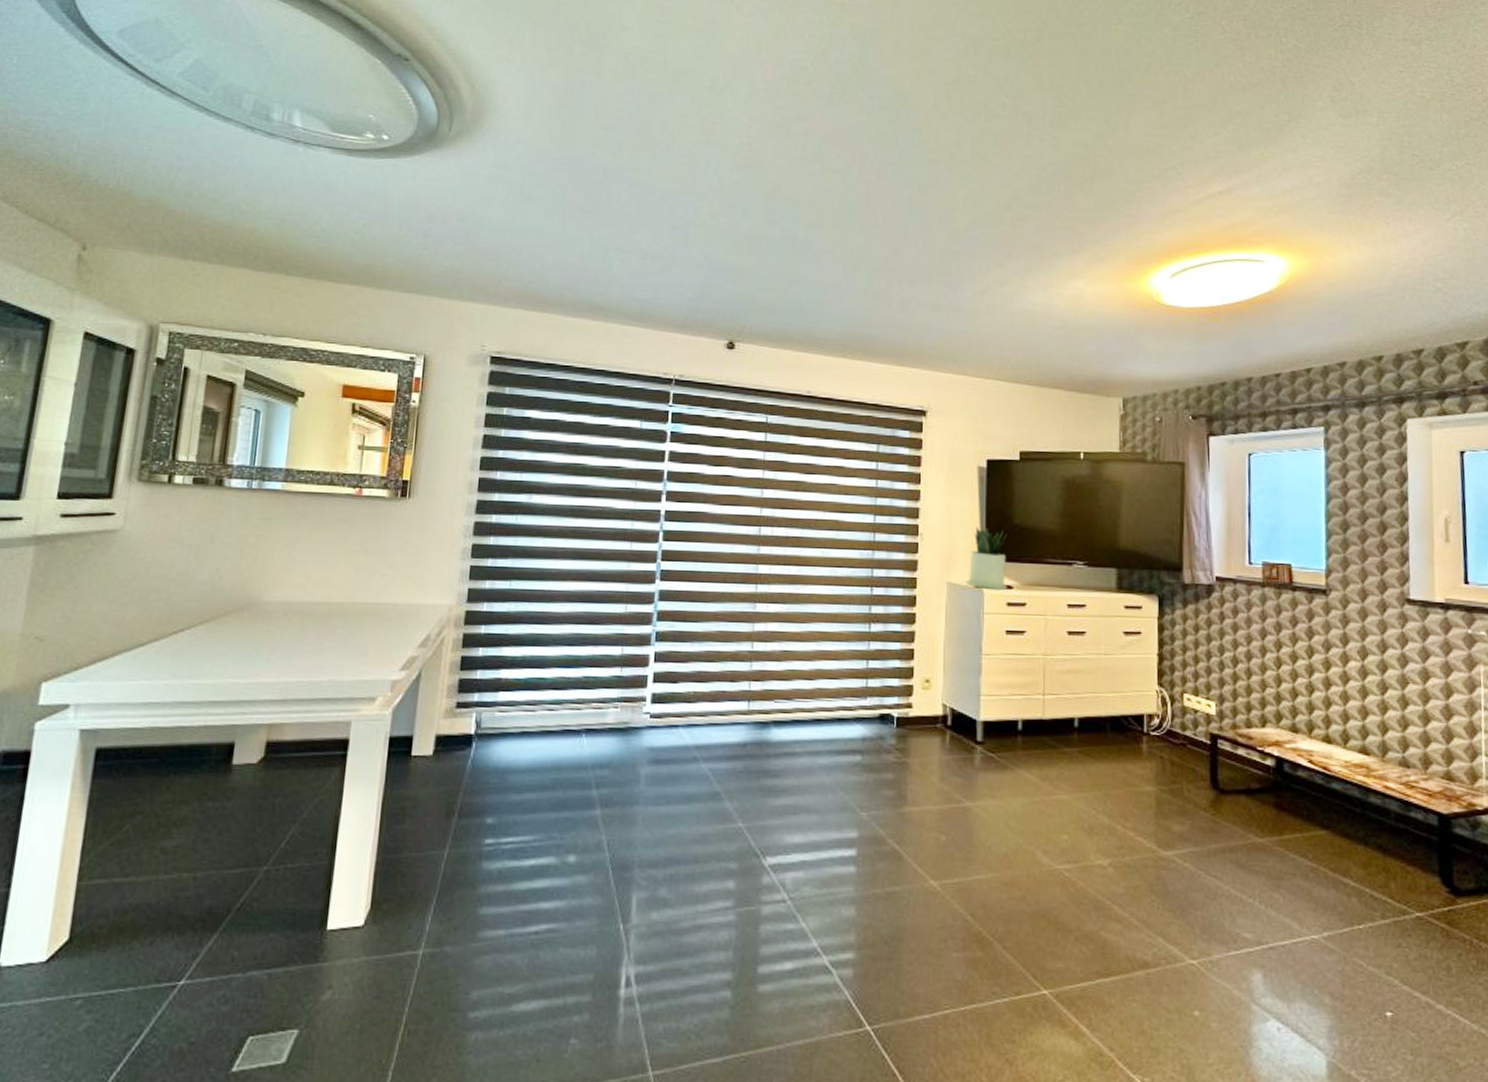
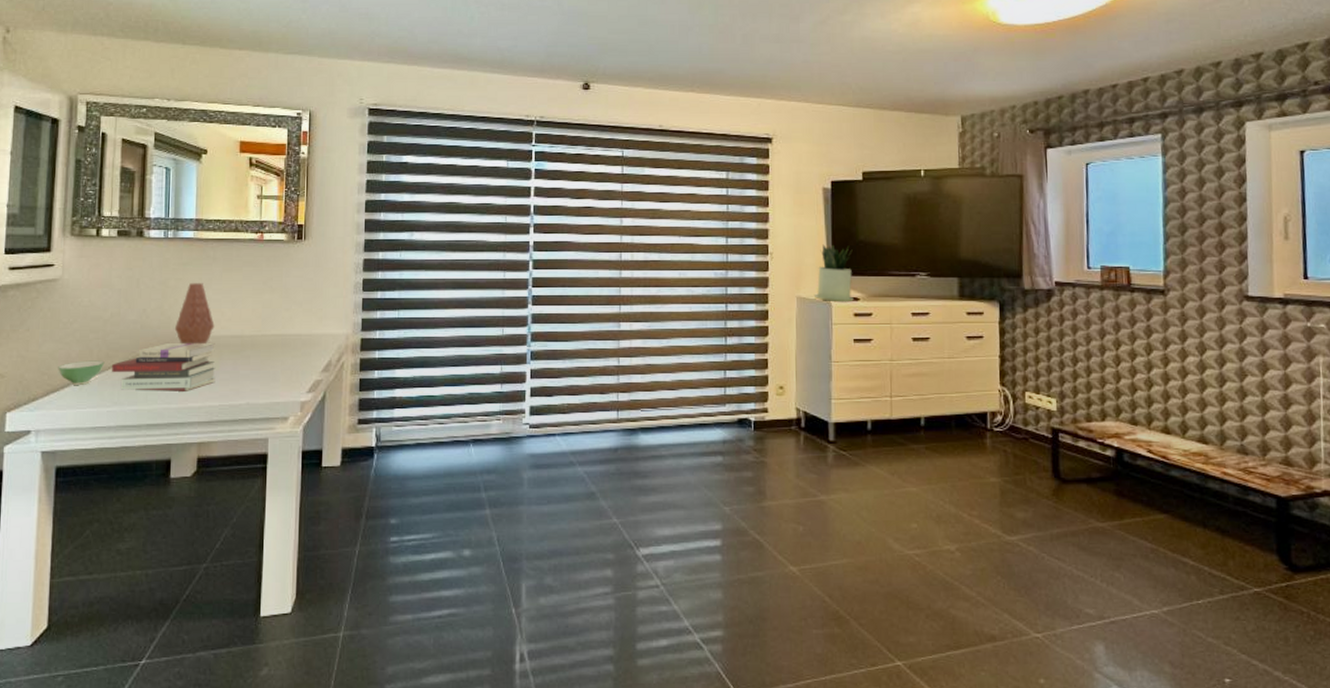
bowl: none [108,625,166,654] -> present [58,360,105,386]
books: none [173,608,297,664] -> present [112,343,216,391]
vase: none [250,541,299,612] -> present [174,283,215,345]

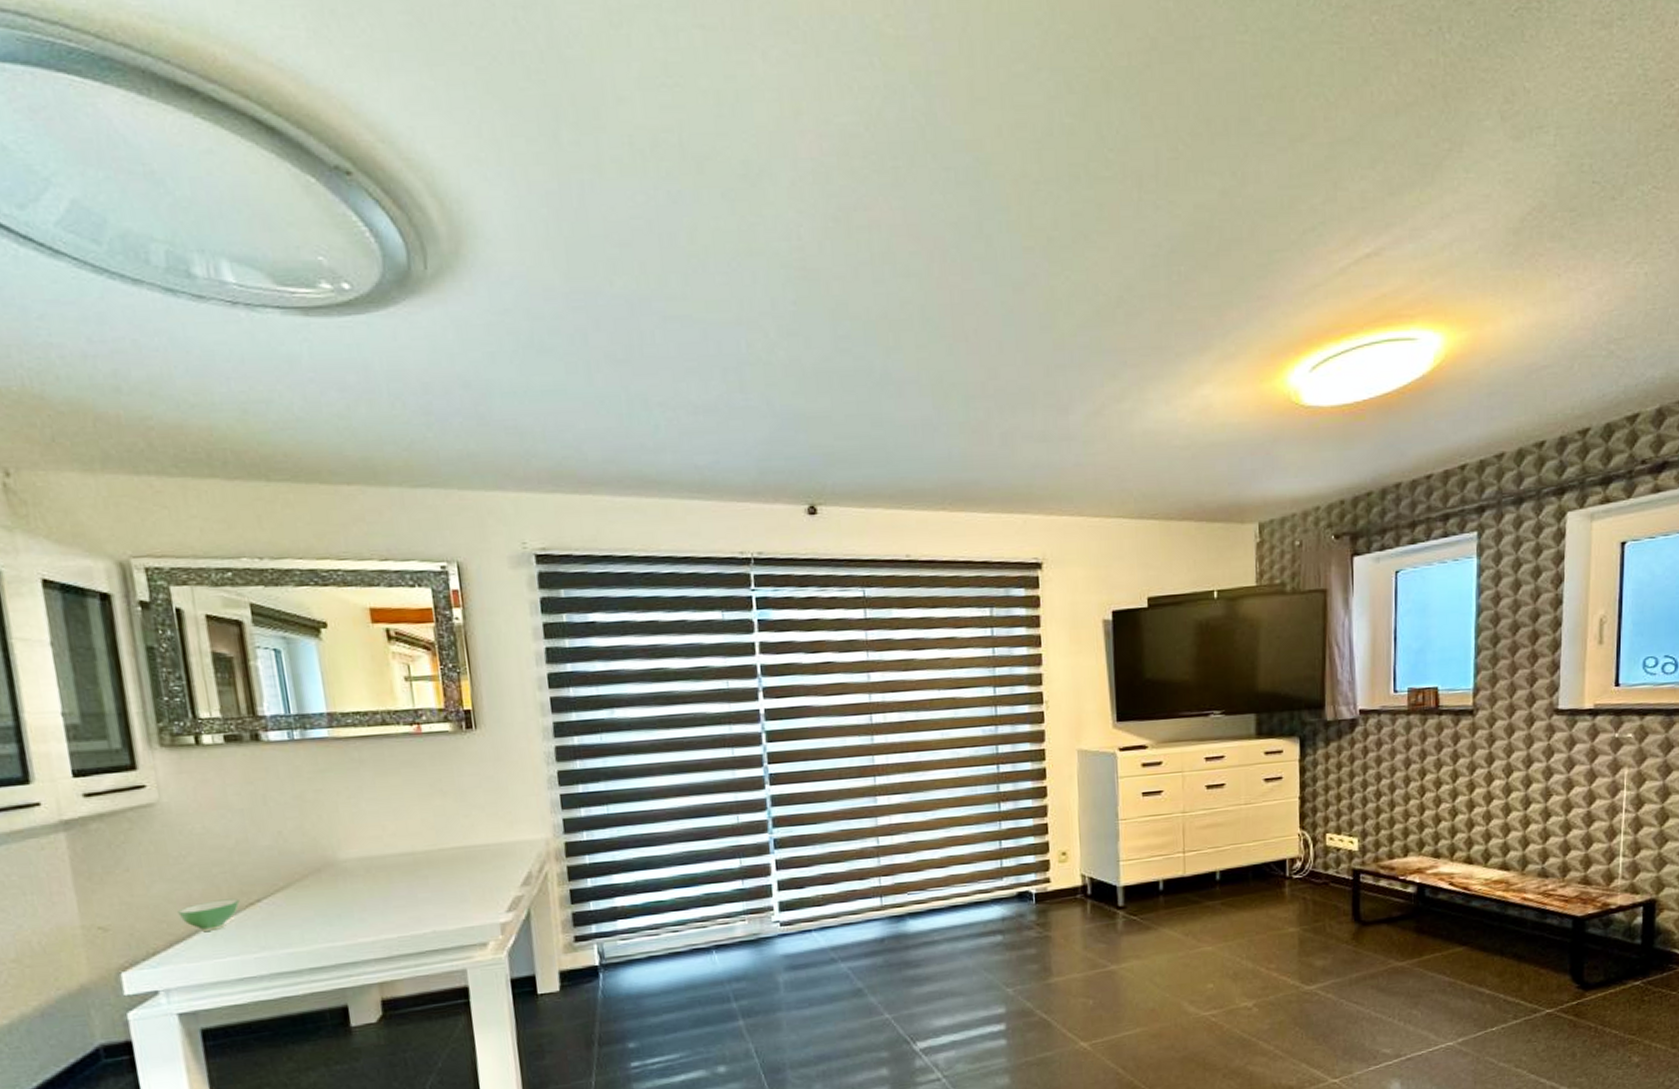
books: present [112,343,216,391] -> none [250,865,389,931]
vase: present [174,283,215,345] -> none [323,793,376,870]
planter: present [813,244,854,302] -> none [1096,686,1141,753]

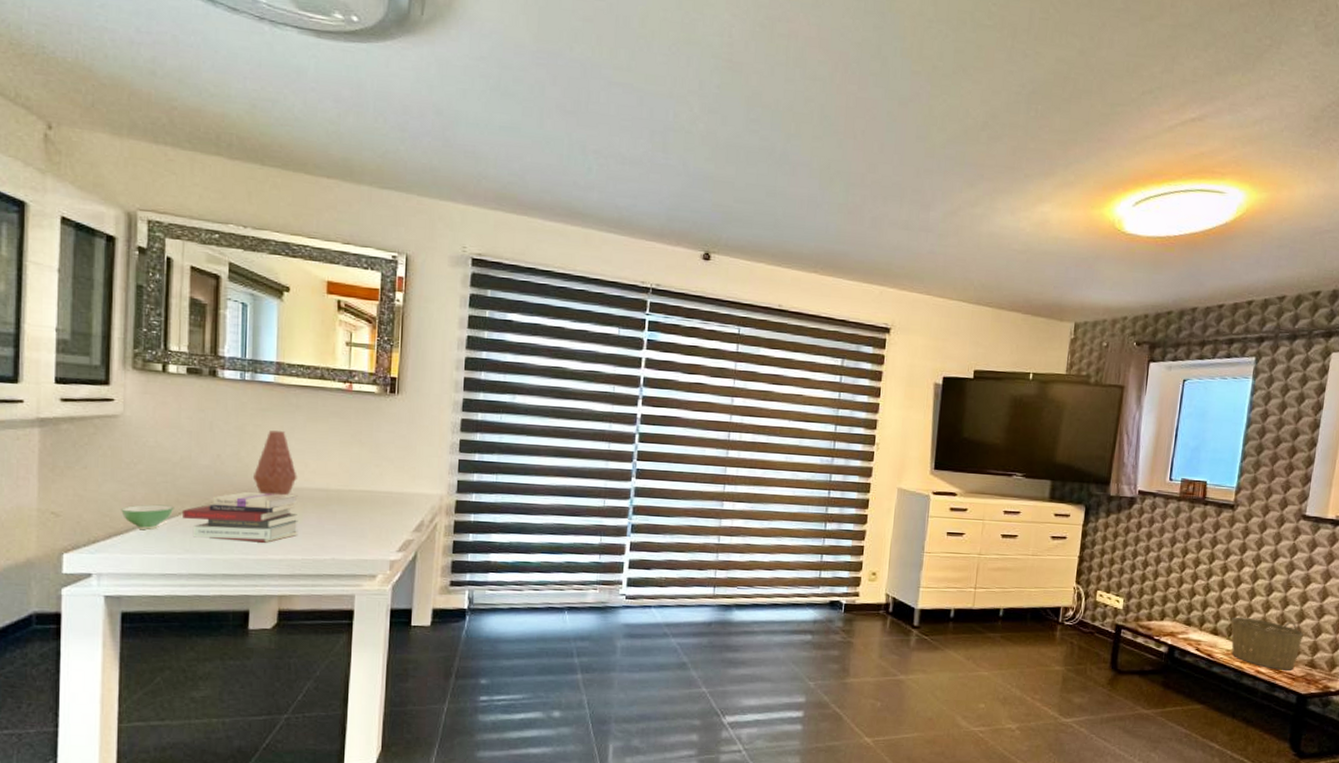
books: none [250,865,389,931] -> present [183,492,299,543]
vase: none [323,793,376,870] -> present [252,430,297,496]
basket: none [1485,835,1573,893] -> present [1231,617,1304,670]

